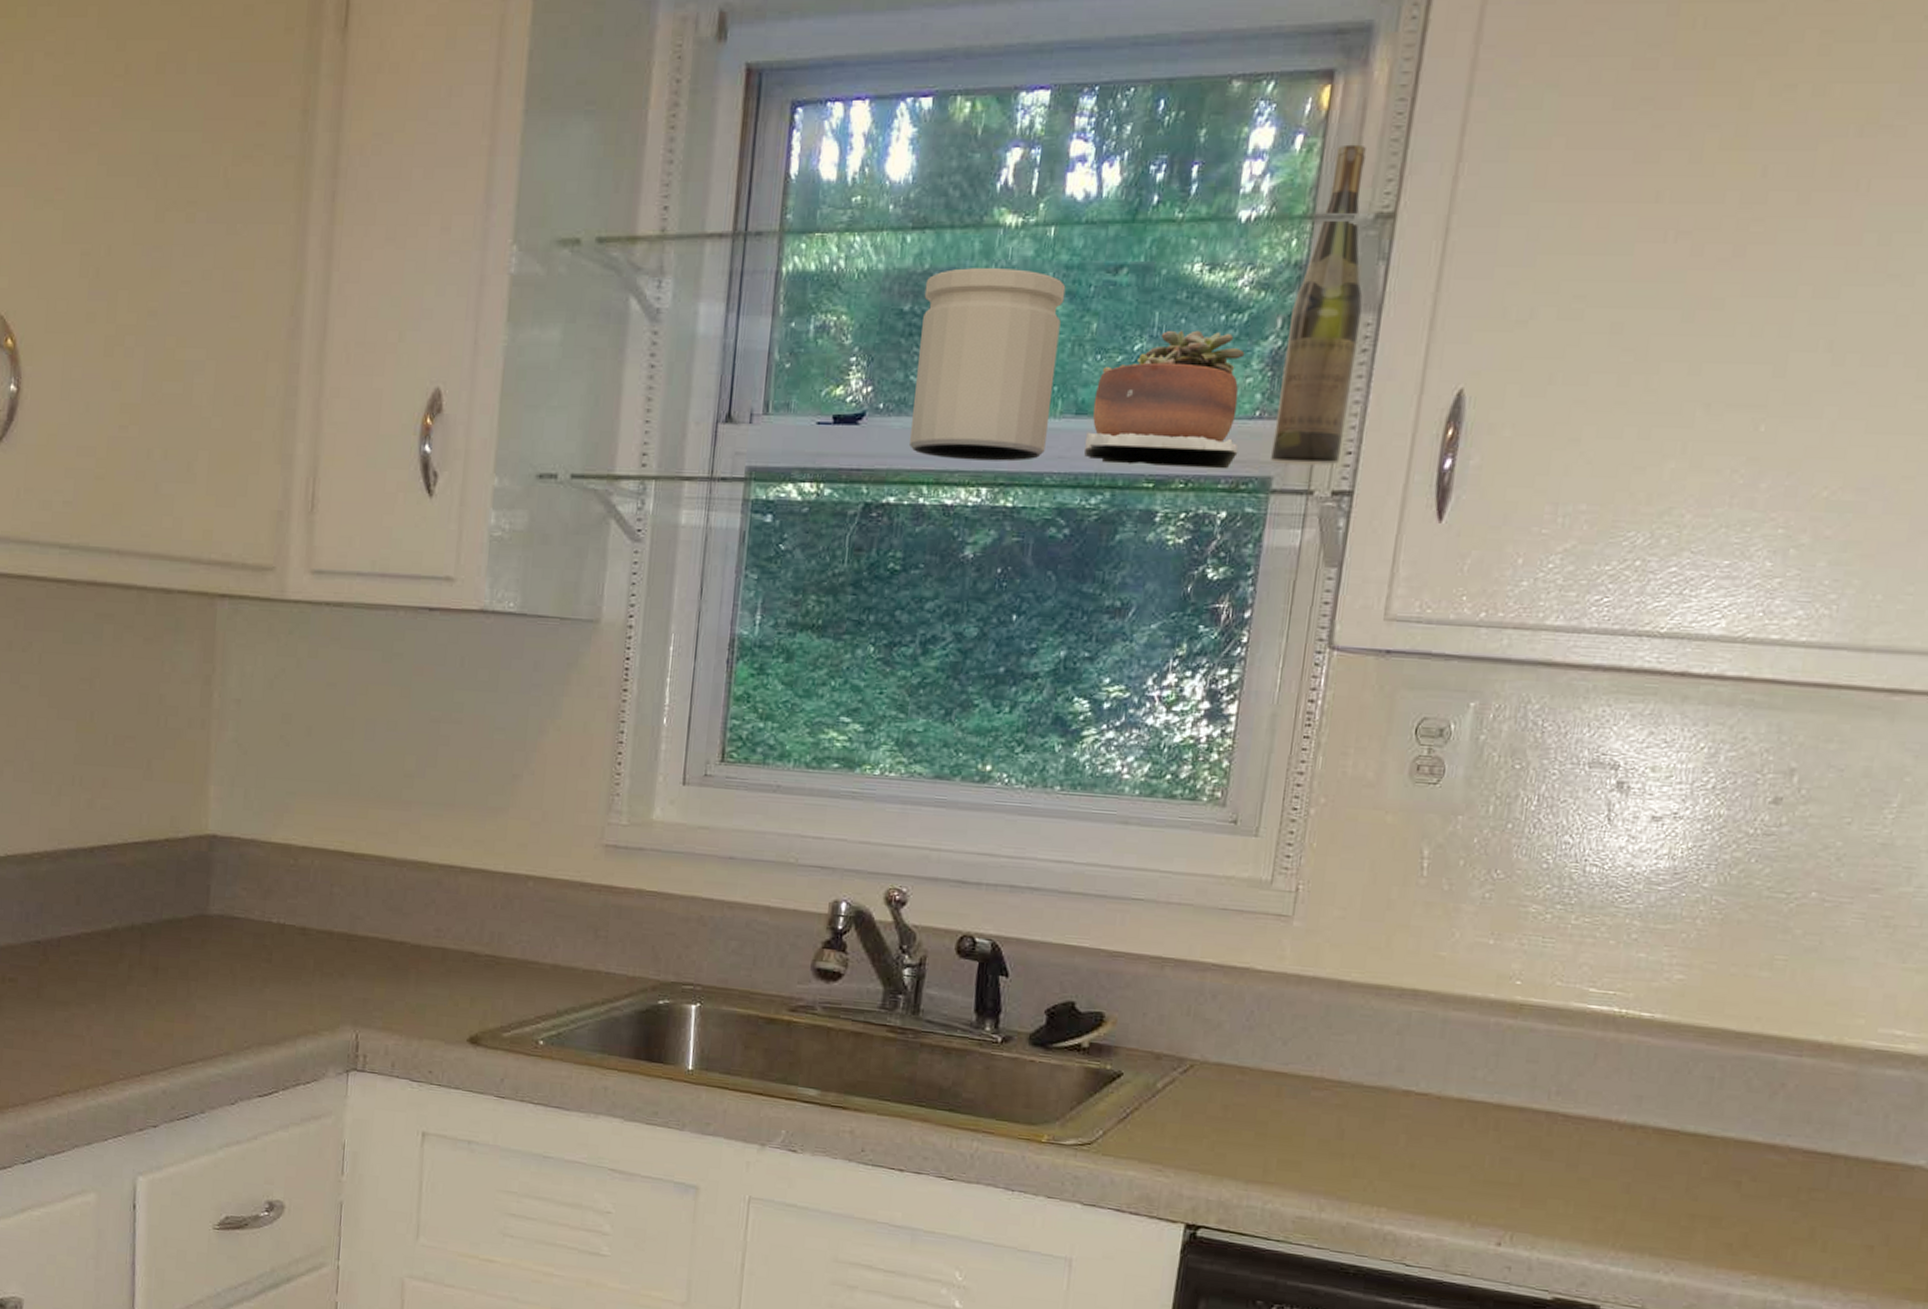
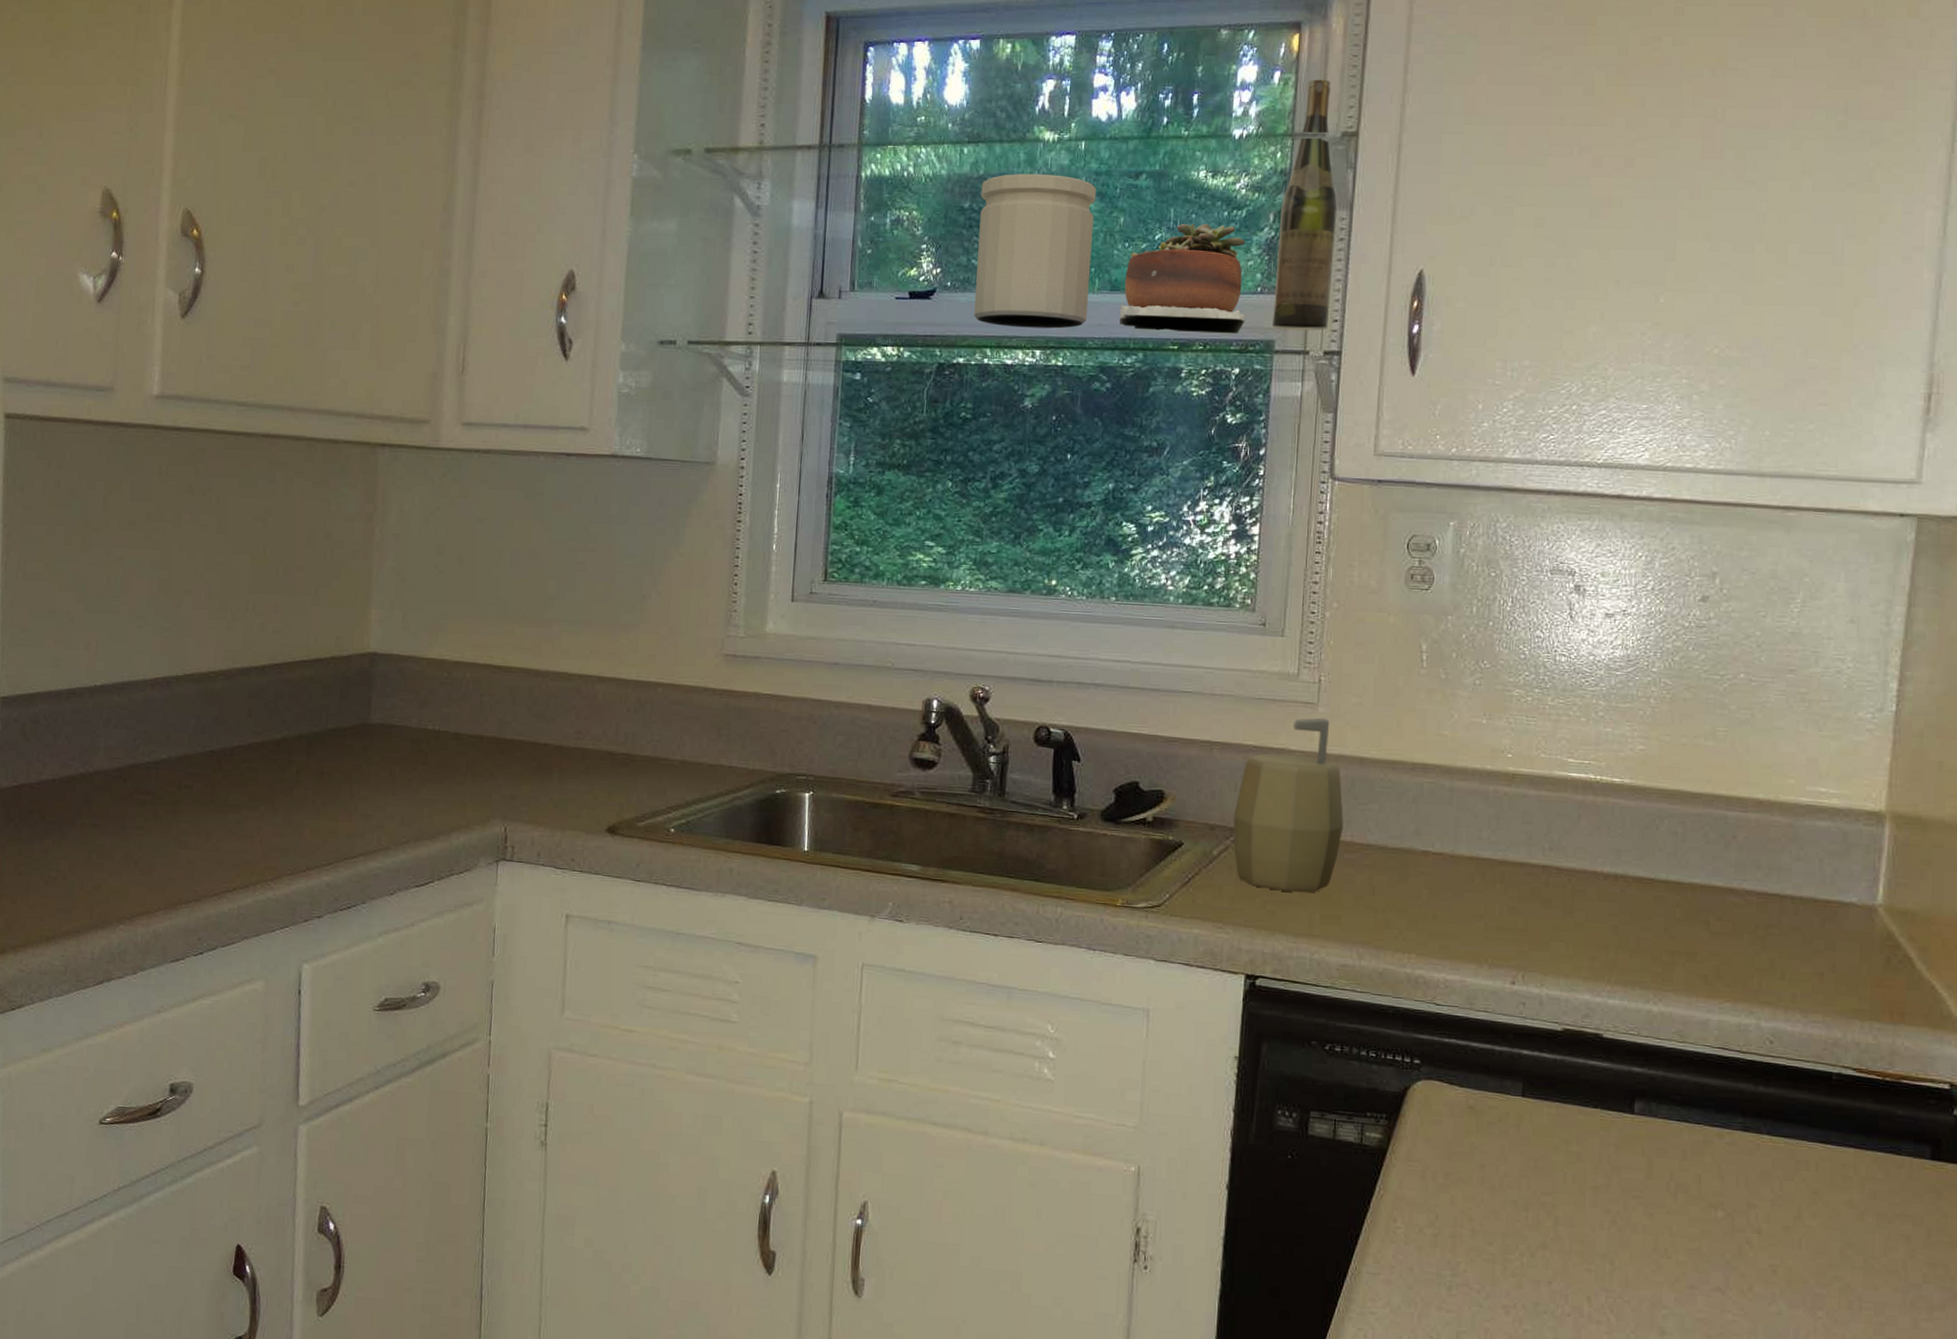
soap dispenser: none [1181,933,1314,1134] -> present [1233,717,1344,892]

